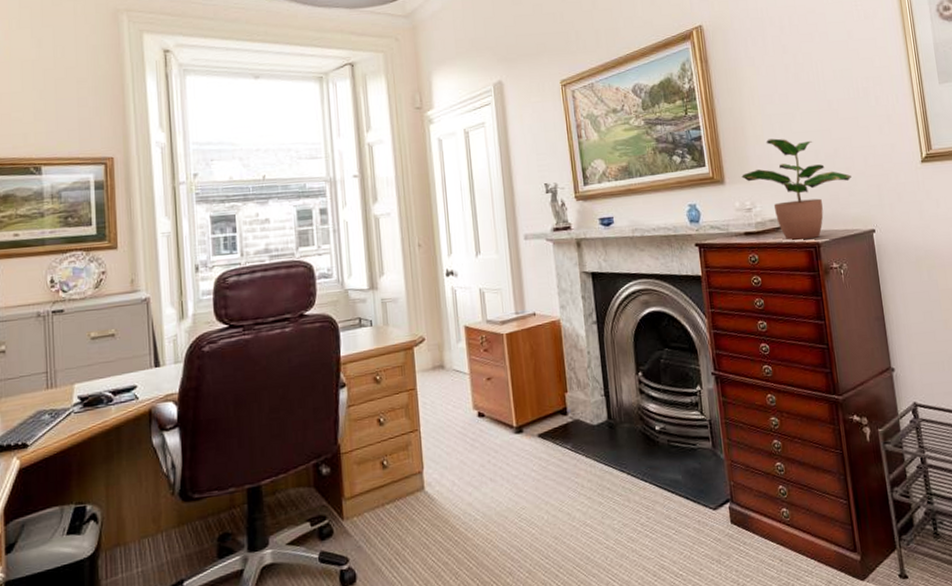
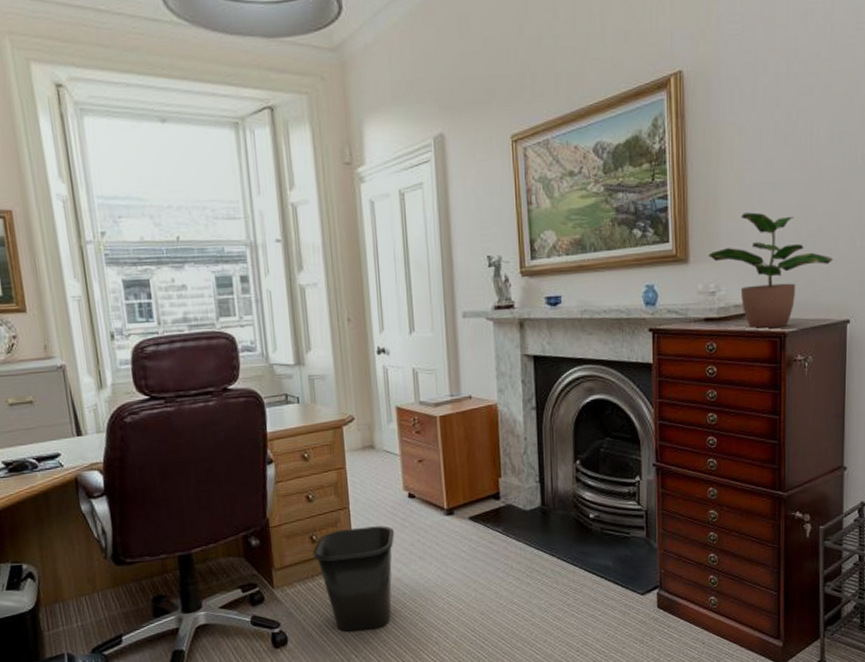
waste bin: none [383,447,466,565] -> present [312,526,395,632]

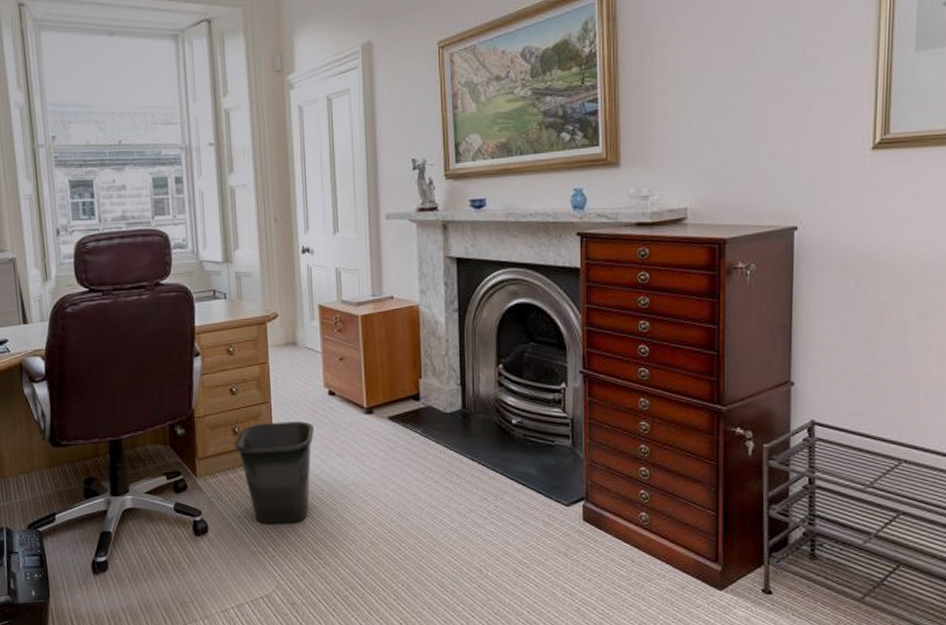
potted plant: present [708,212,833,329] -> none [641,115,778,235]

